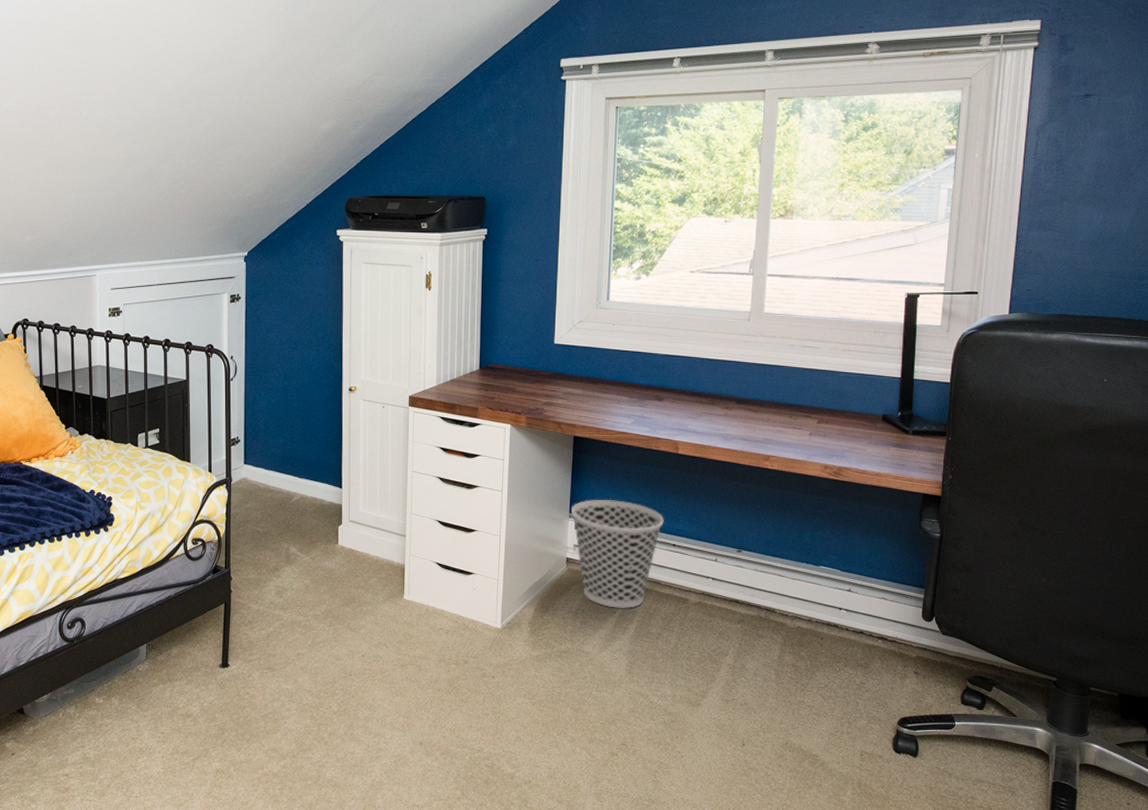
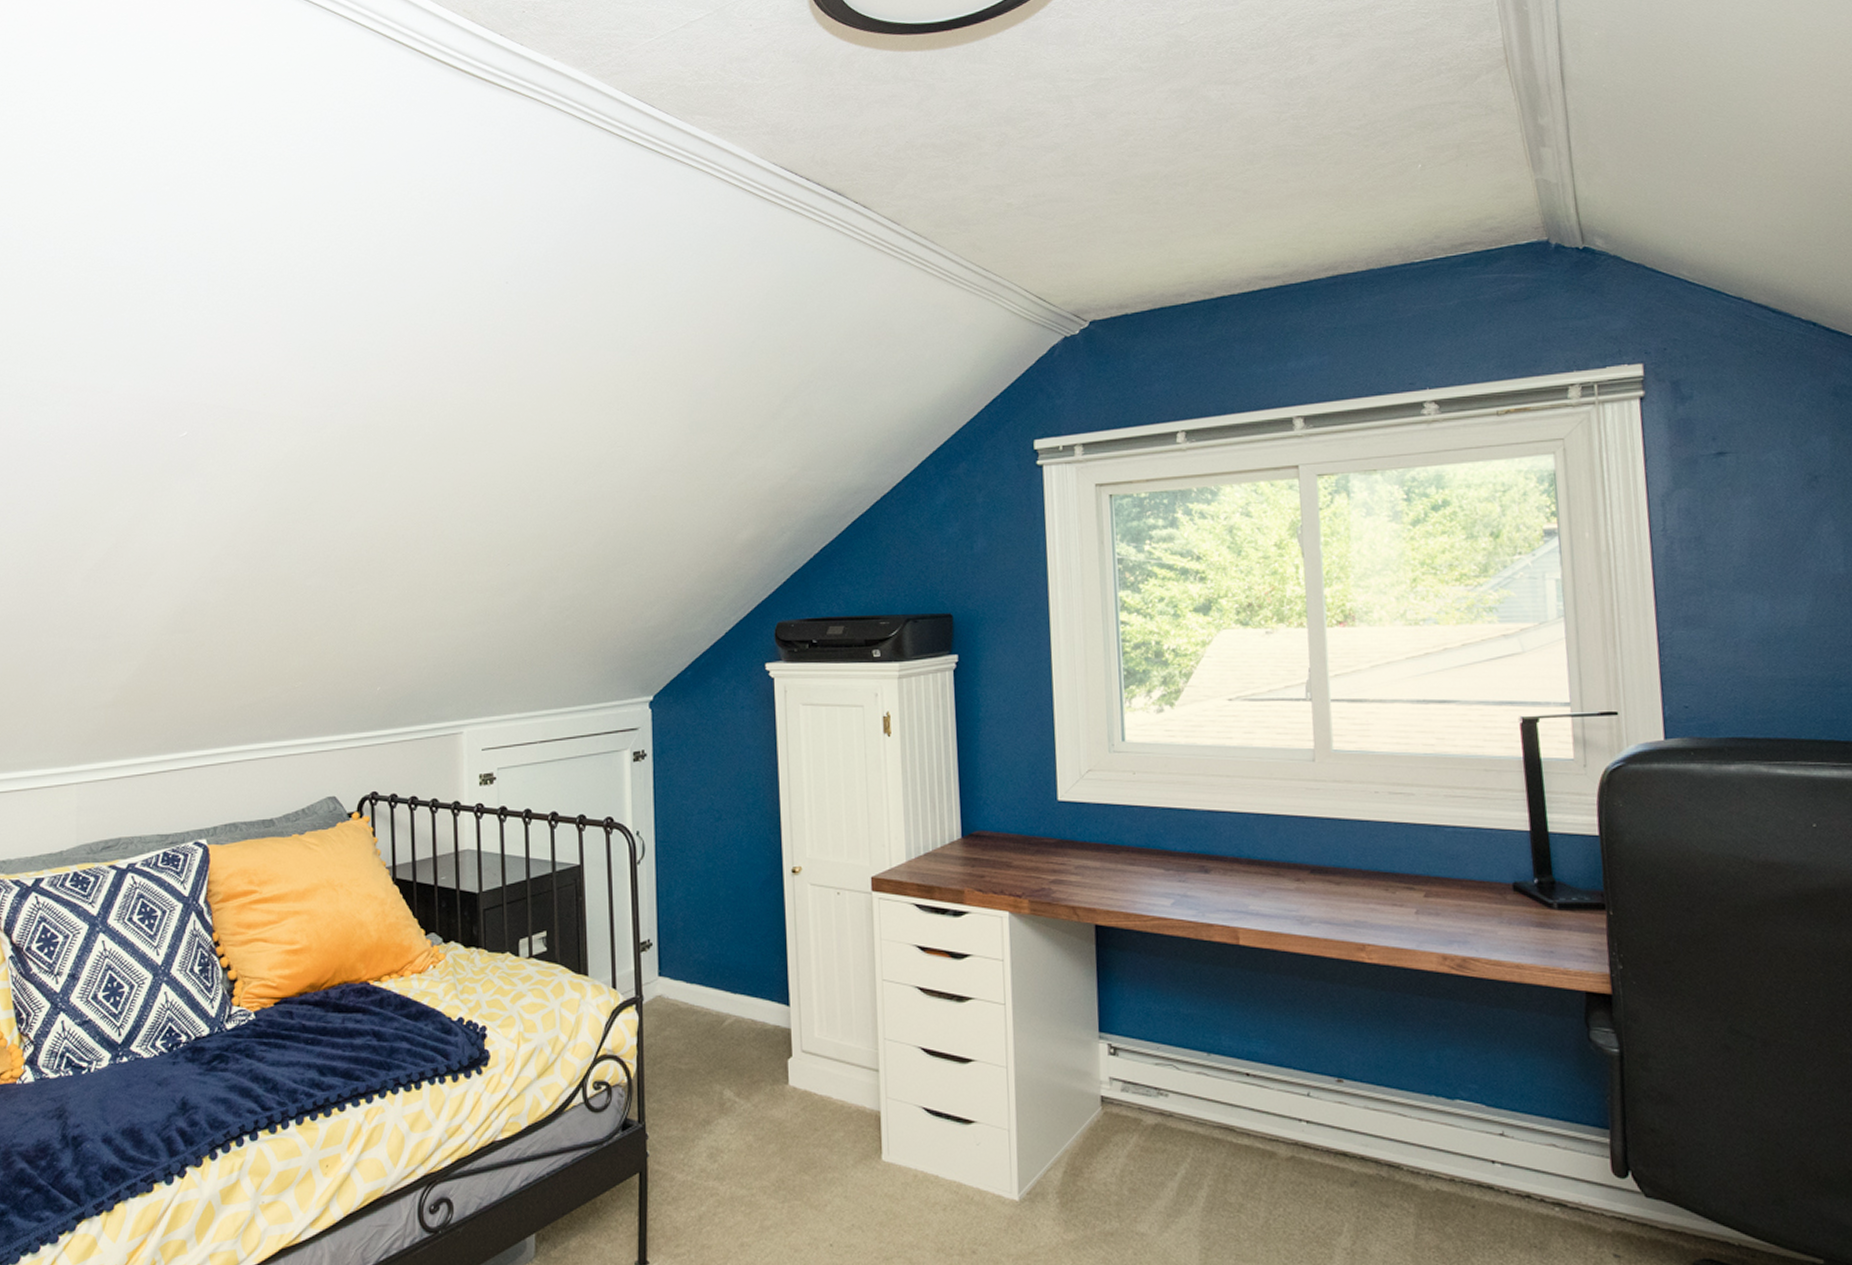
wastebasket: present [570,499,664,609] -> none [1100,1011,1230,1169]

